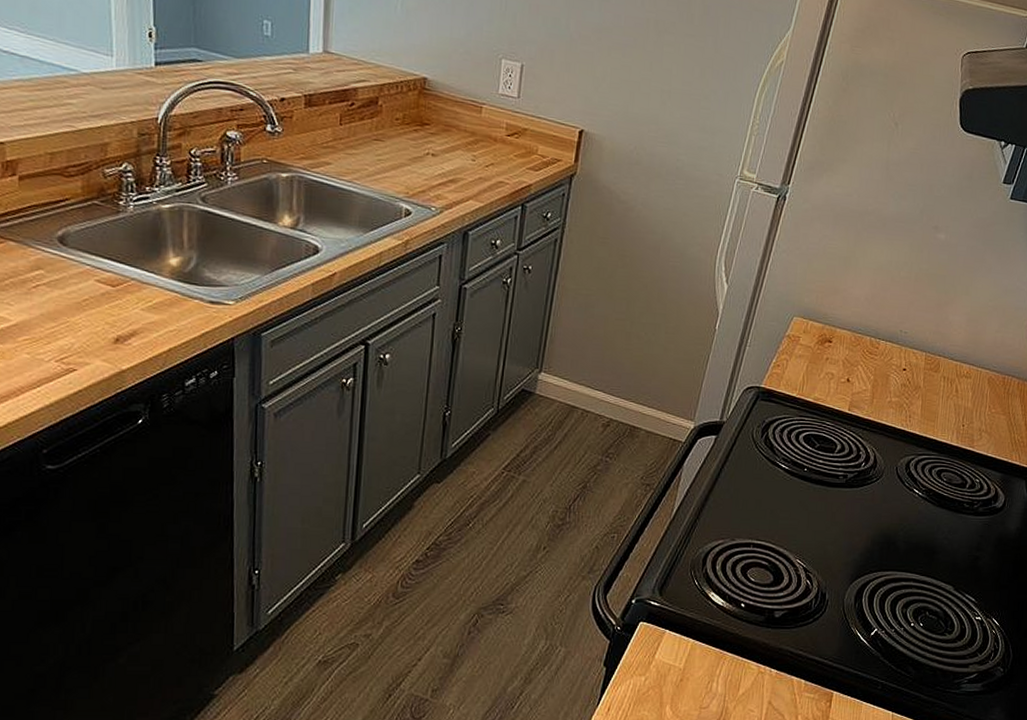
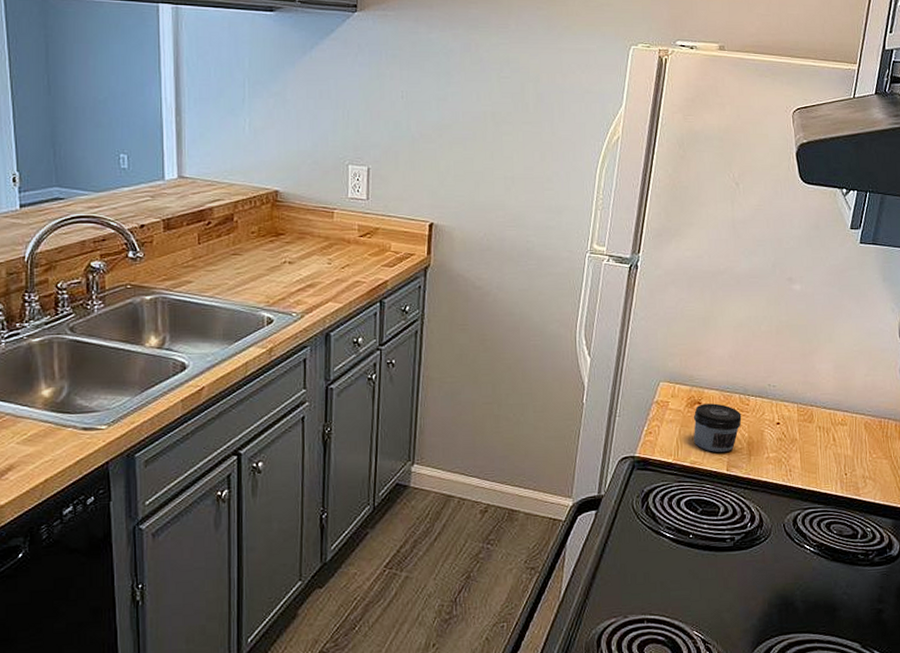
jar: none [819,342,870,393] -> present [693,403,742,453]

